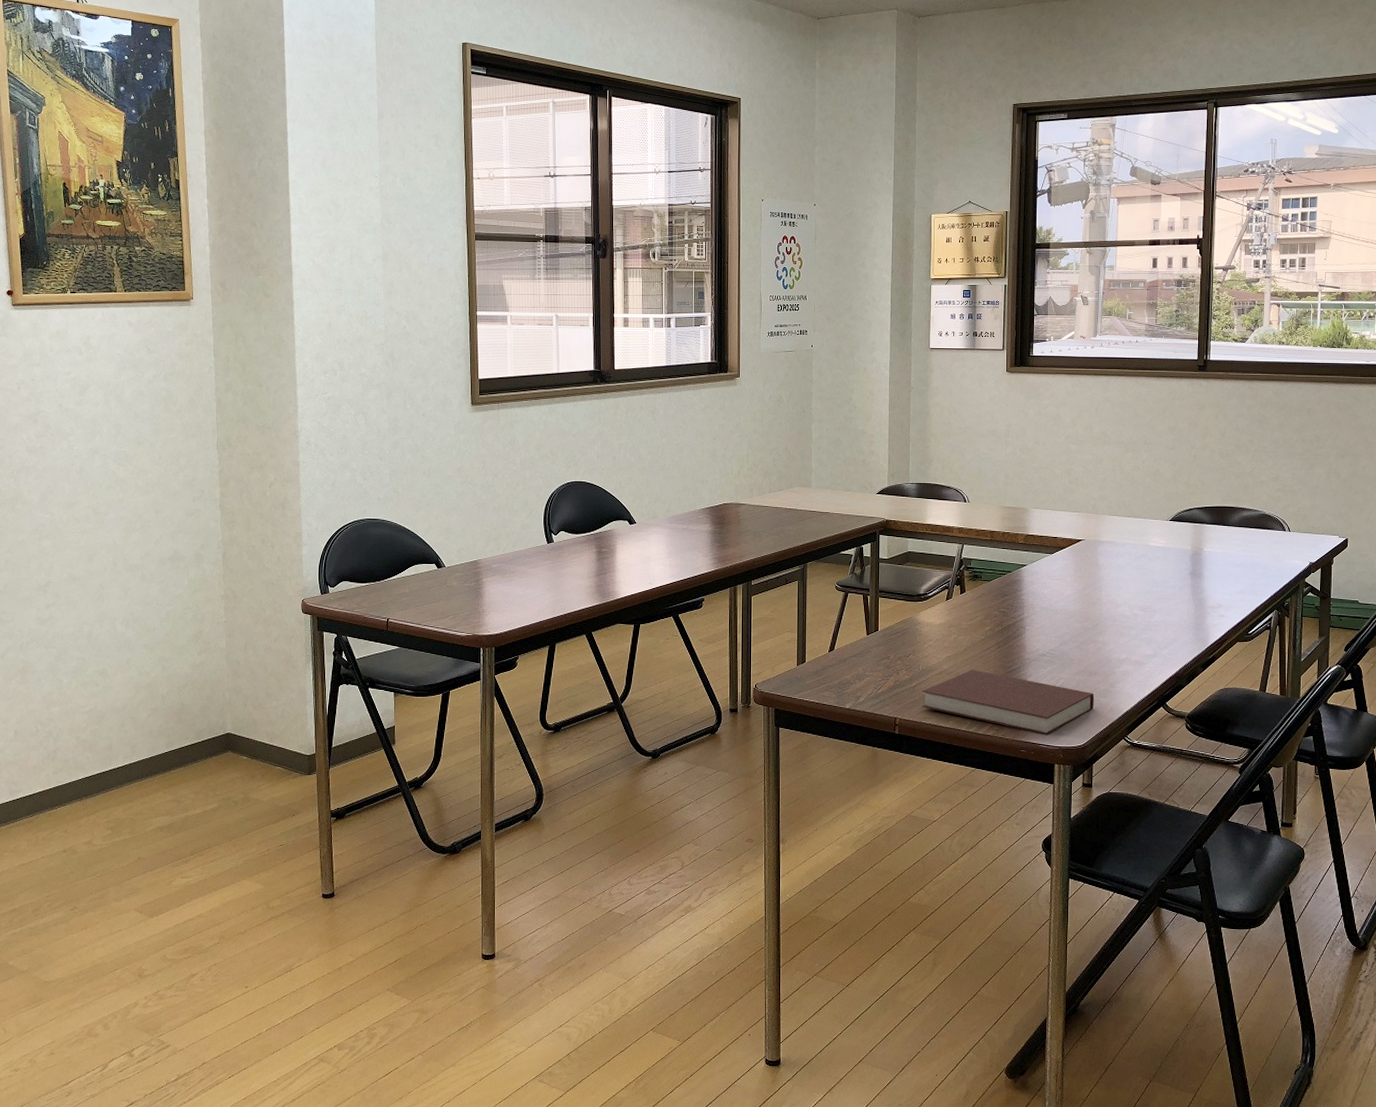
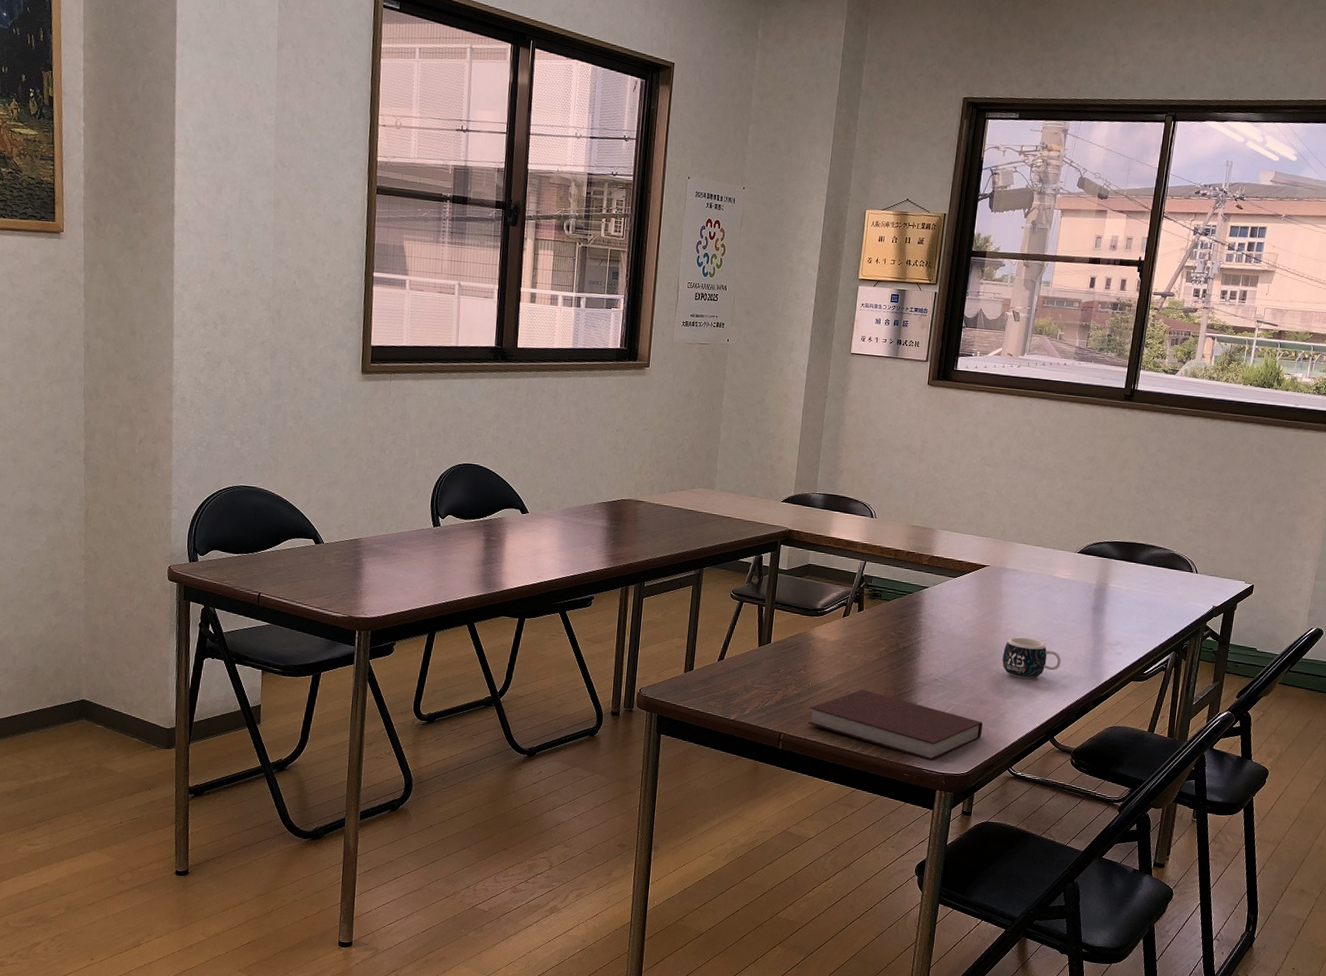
mug: none [1107,607,1166,647] -> present [1002,637,1062,679]

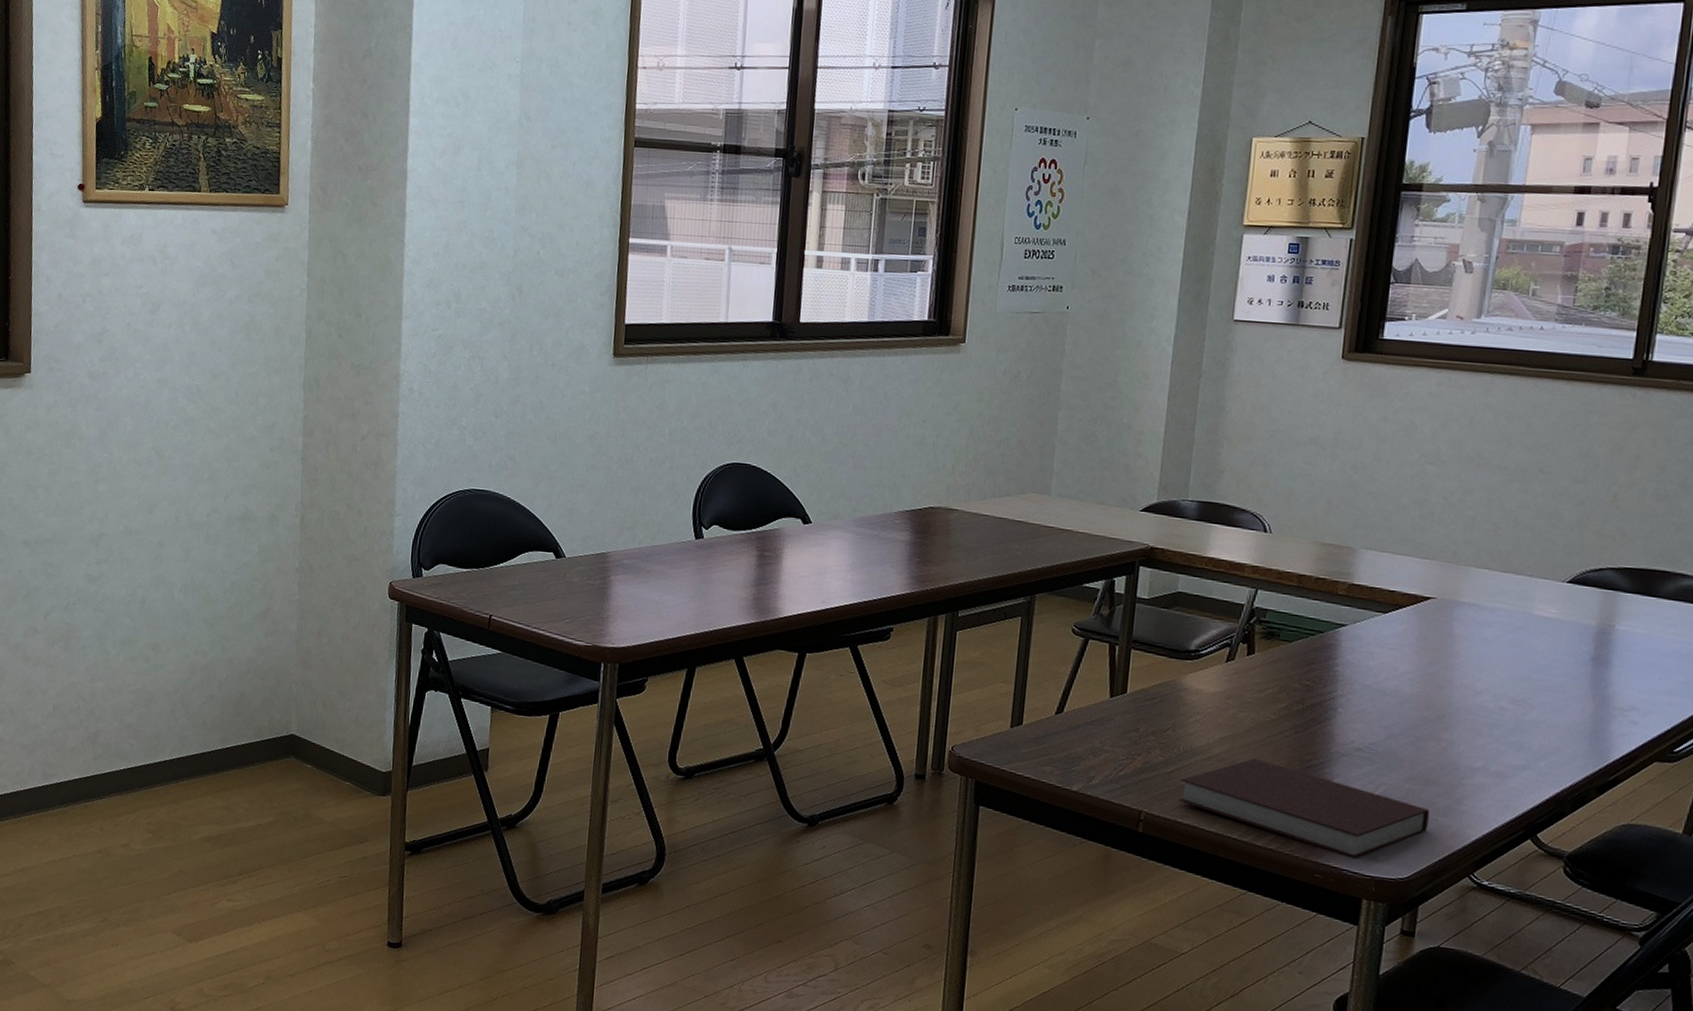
mug: present [1002,637,1062,679] -> none [1456,695,1547,753]

